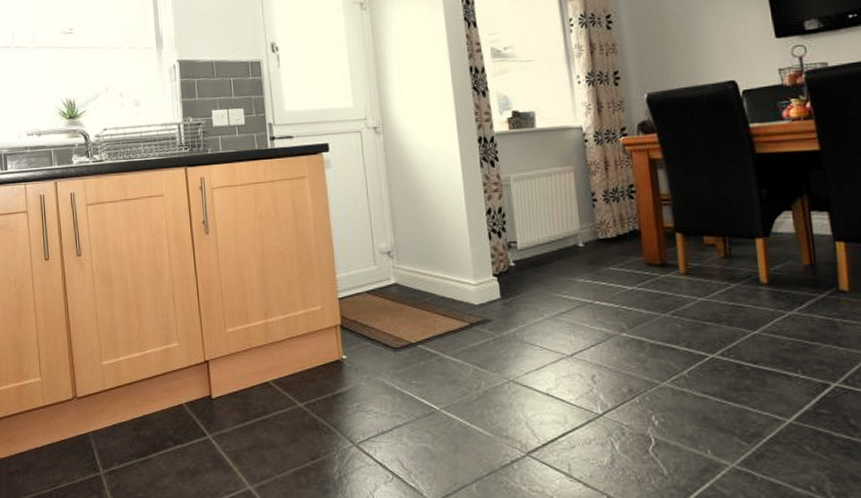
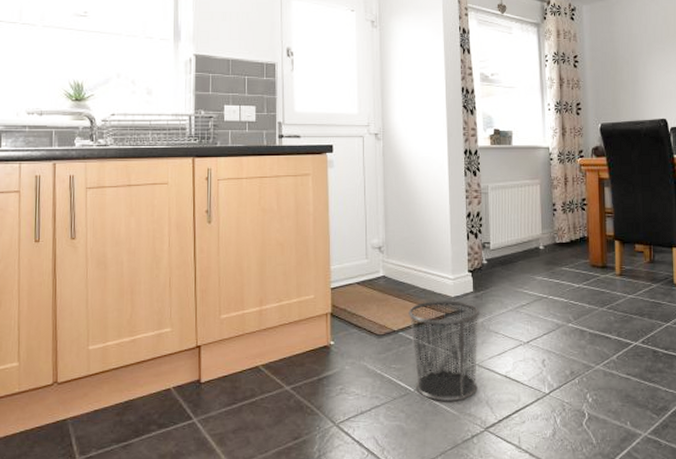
waste bin: none [427,309,514,421] -> present [409,300,480,401]

